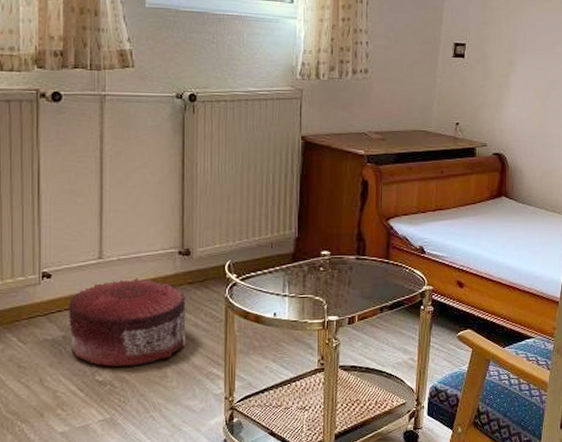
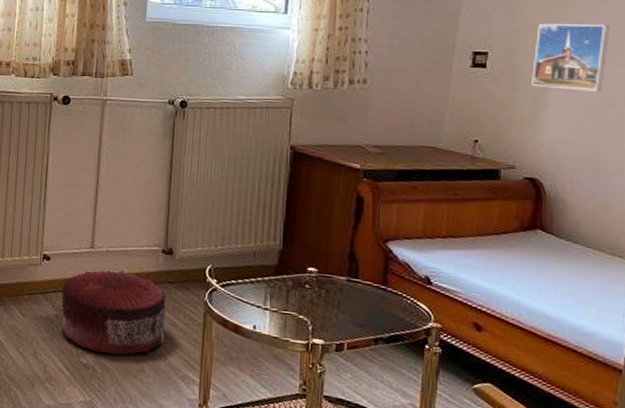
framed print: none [498,18,553,78] -> present [532,23,611,92]

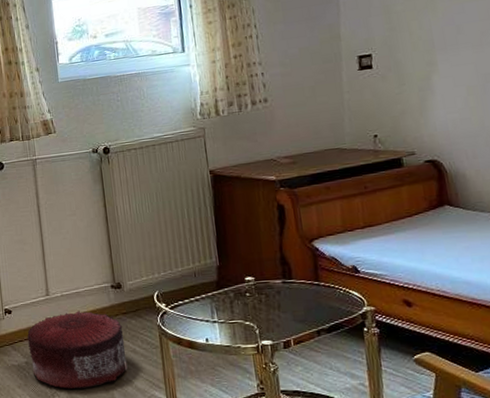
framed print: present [532,23,611,92] -> none [412,9,480,77]

